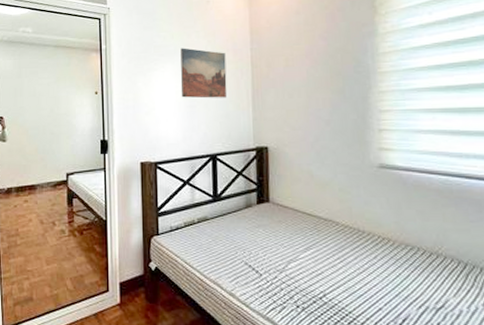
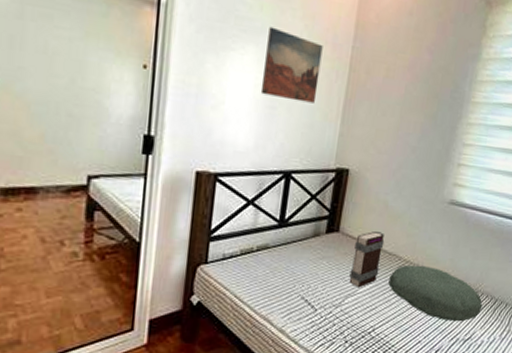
book: none [287,200,318,254] -> present [349,231,385,288]
pillow: none [330,229,450,288] -> present [388,264,483,322]

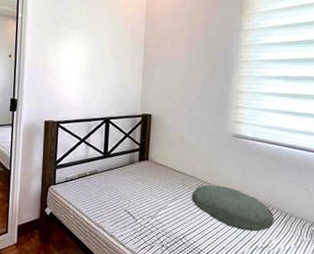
wall art: present [260,26,323,103] -> none [84,24,124,71]
book: present [349,231,385,288] -> none [160,159,185,203]

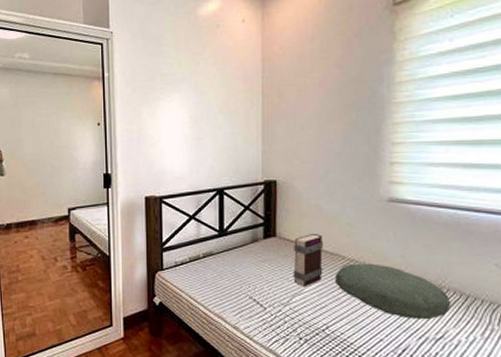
book: none [160,159,185,203] -> present [293,234,324,288]

